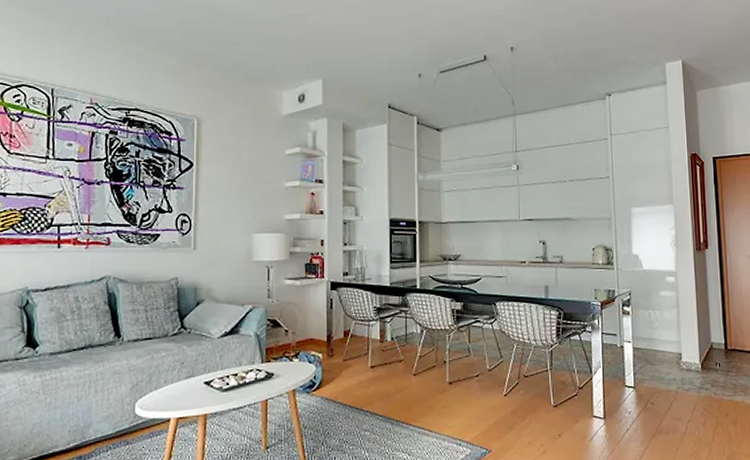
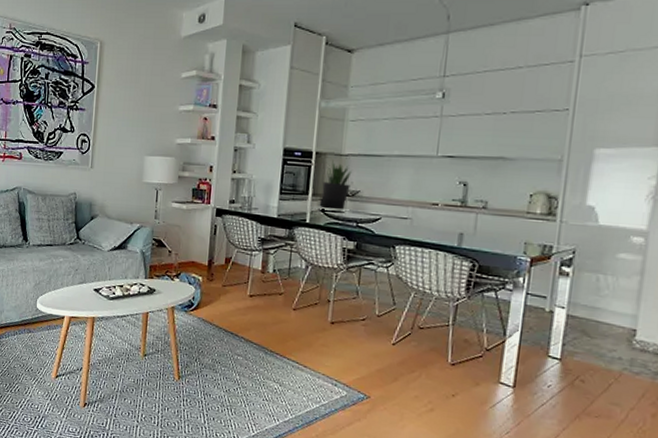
planter: none [428,228,452,274] -> present [321,160,352,210]

